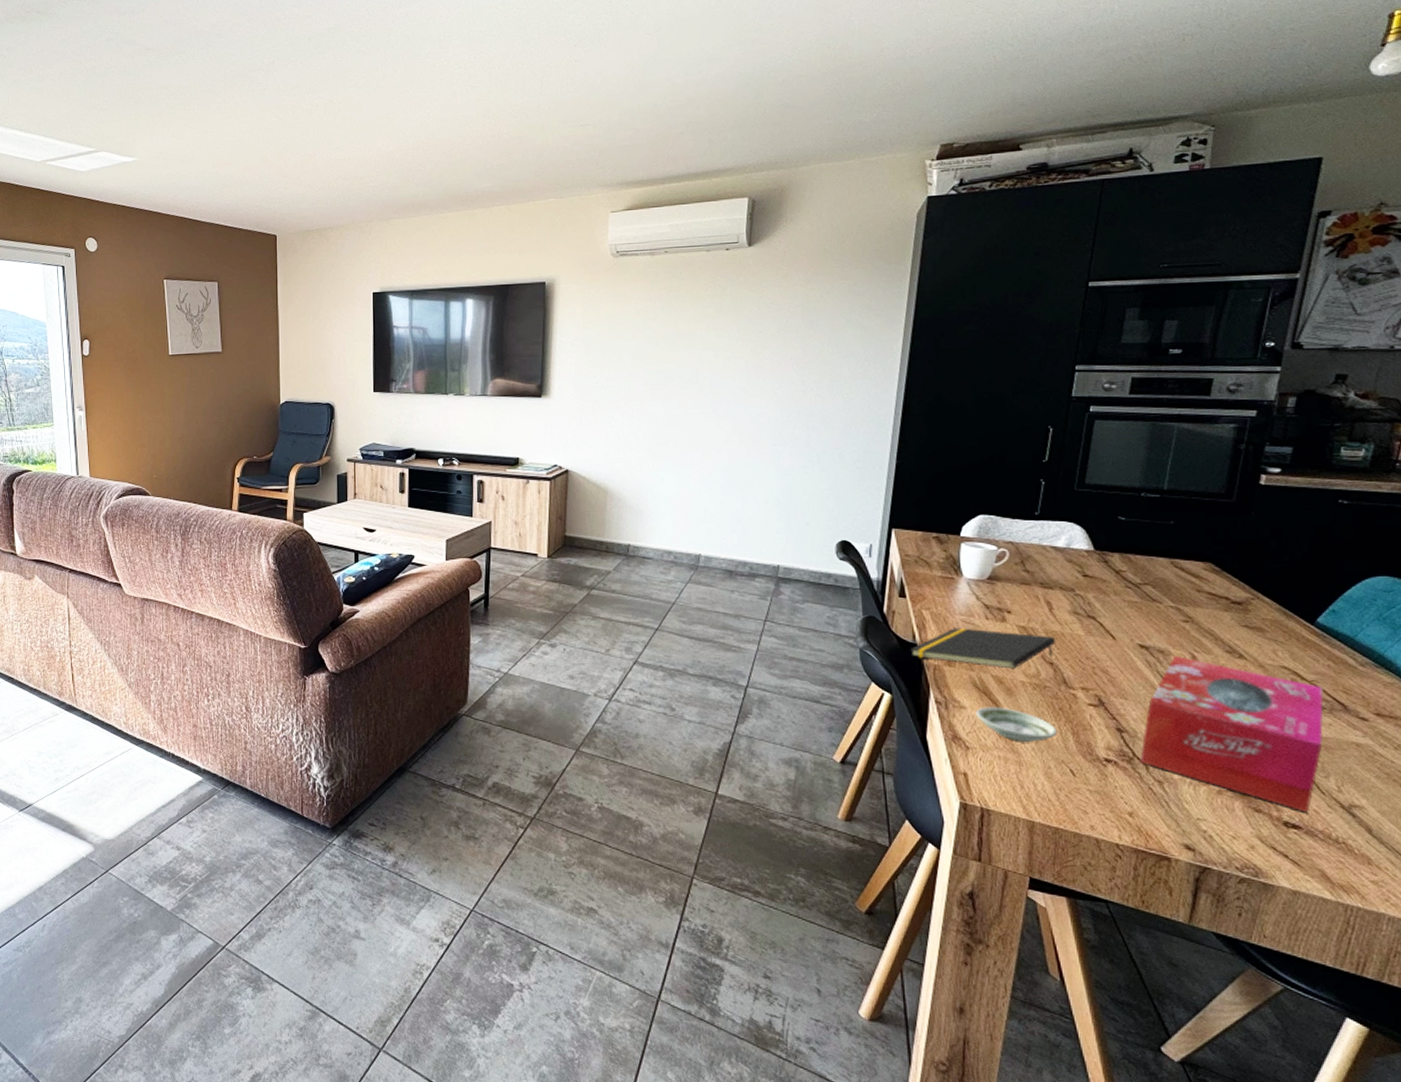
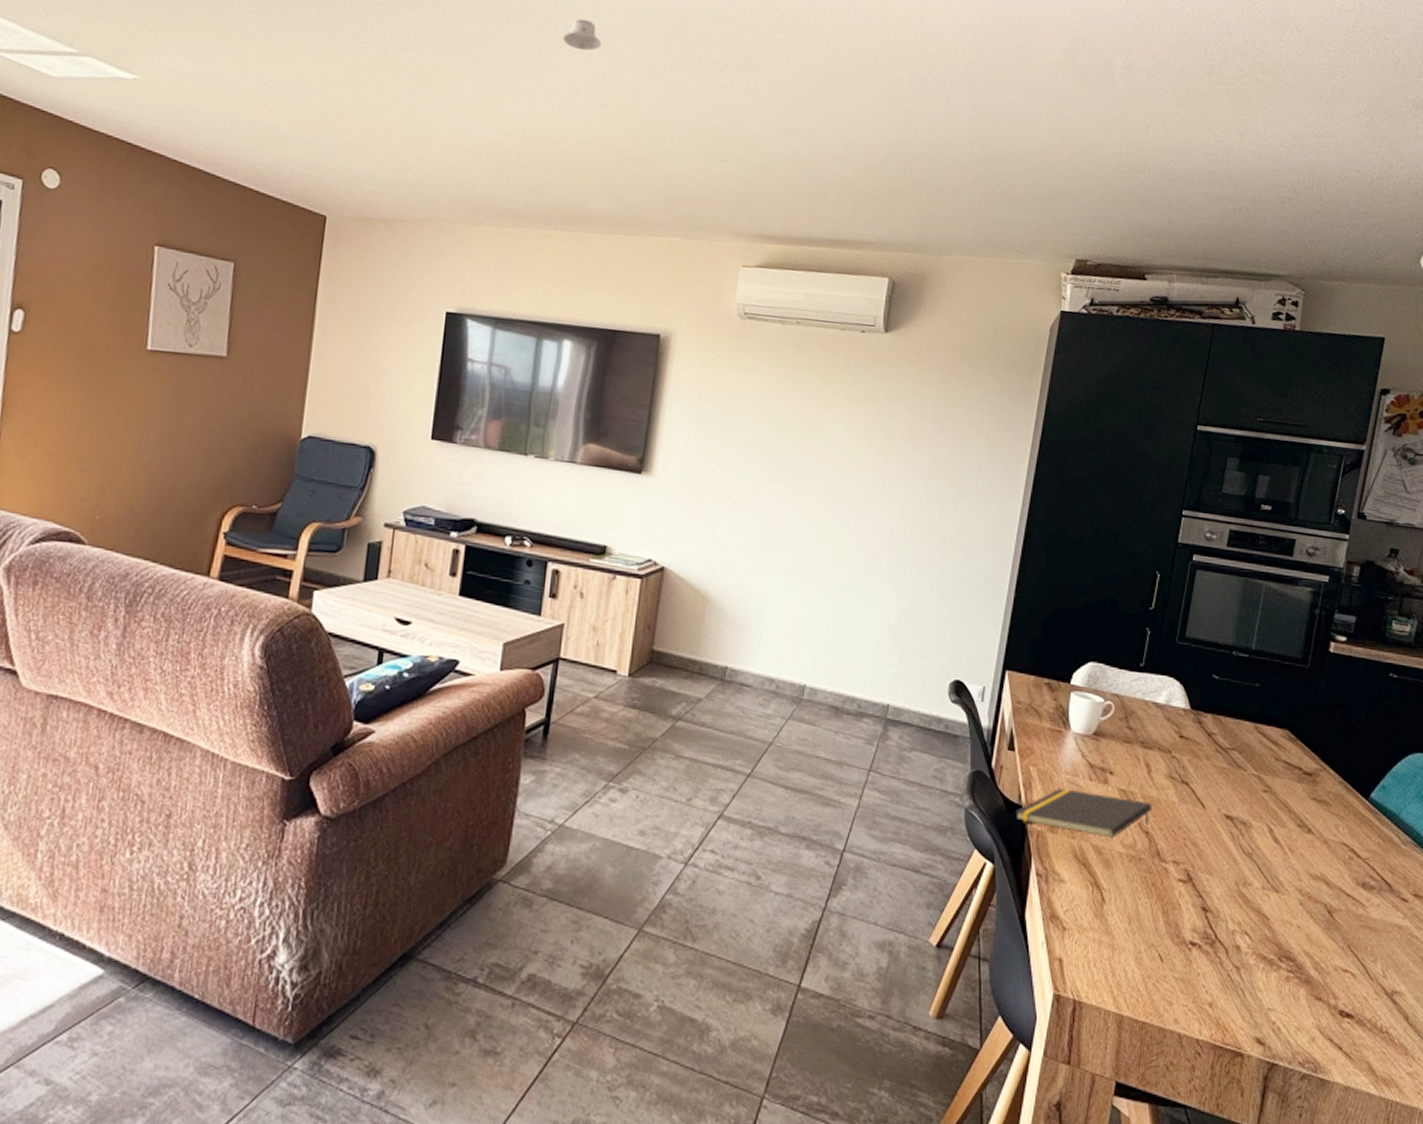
recessed light: none [438,31,471,59] -> present [563,18,602,51]
saucer: present [975,706,1057,742] -> none [1074,880,1148,922]
tissue box: present [1140,655,1324,812] -> none [1221,827,1374,1000]

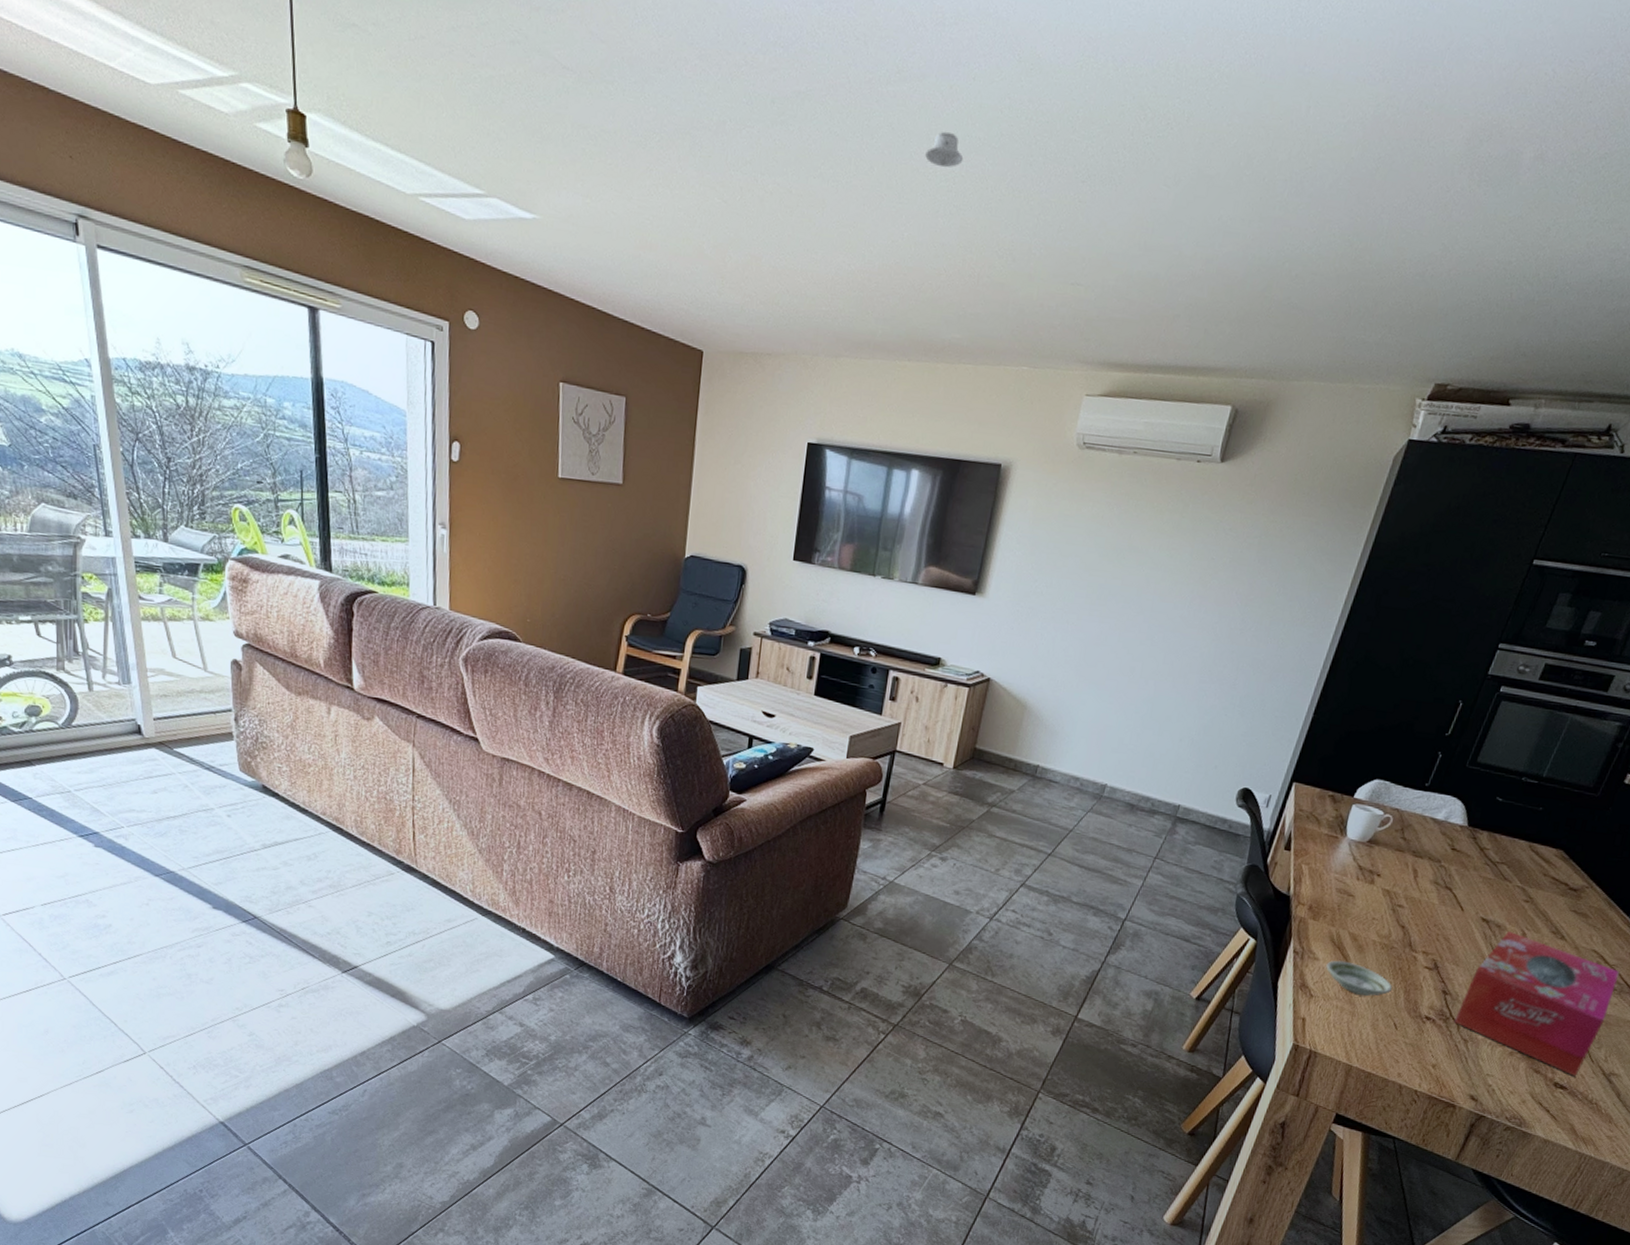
notepad: present [1015,788,1153,838] -> none [1282,884,1413,929]
saucer: none [1074,880,1148,922] -> present [1326,960,1392,996]
tissue box: none [1221,827,1374,1000] -> present [1454,930,1620,1076]

